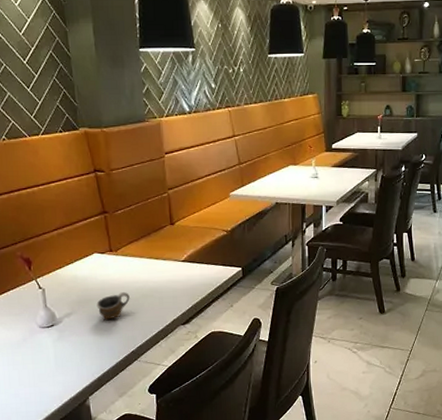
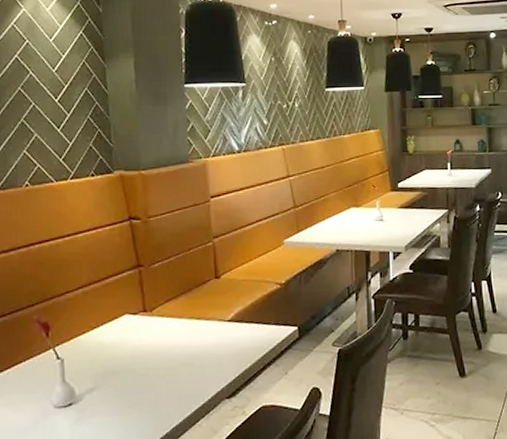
cup: present [96,292,130,320] -> none [125,360,165,395]

